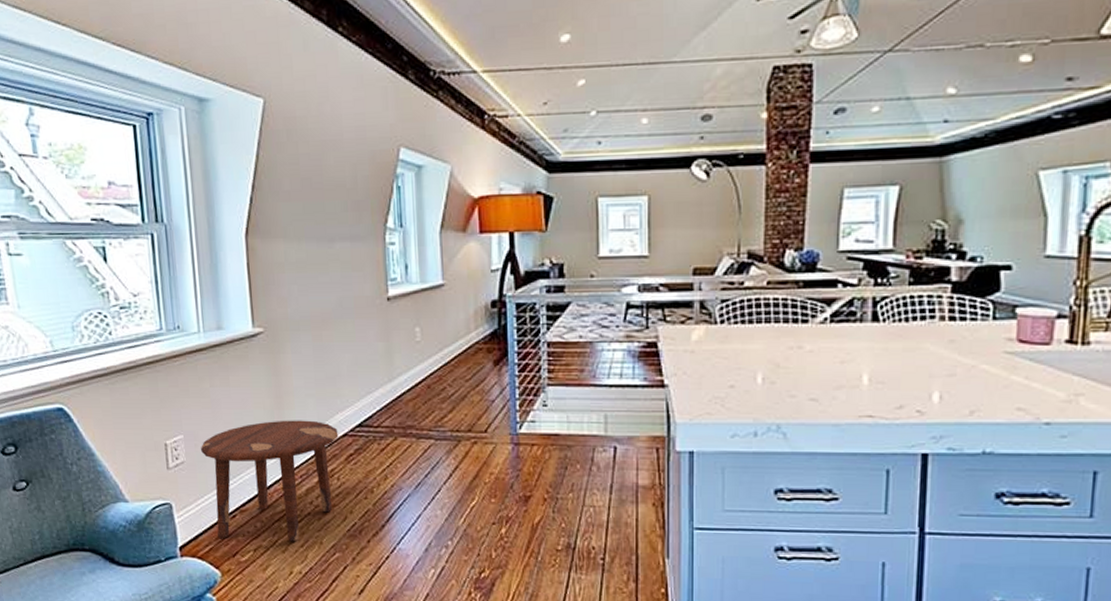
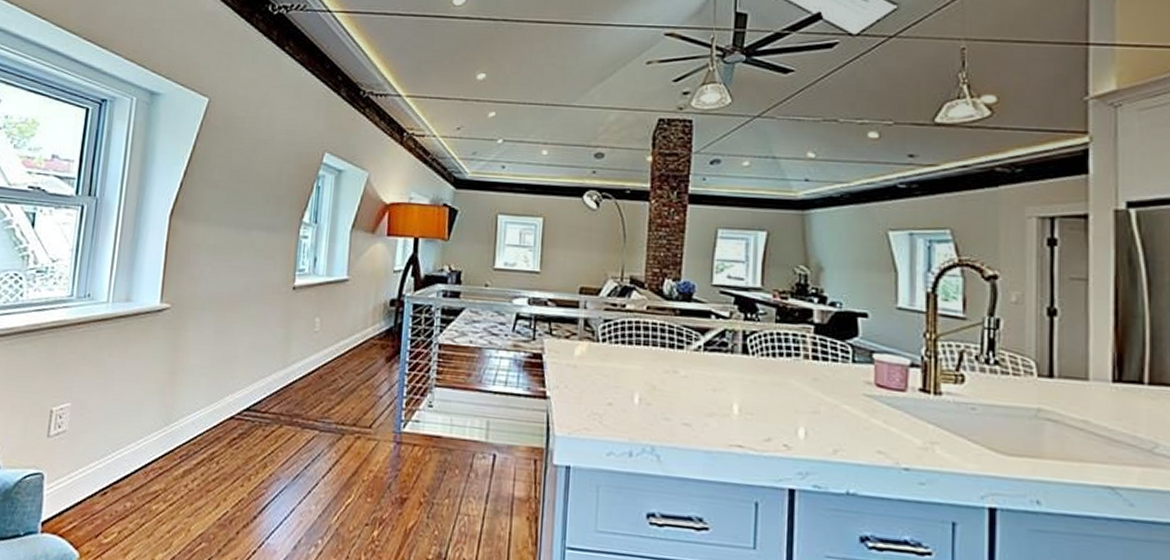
side table: present [201,420,339,542] -> none [84,396,226,527]

